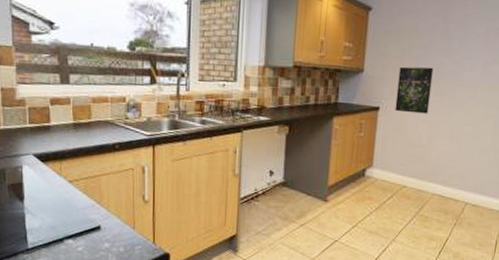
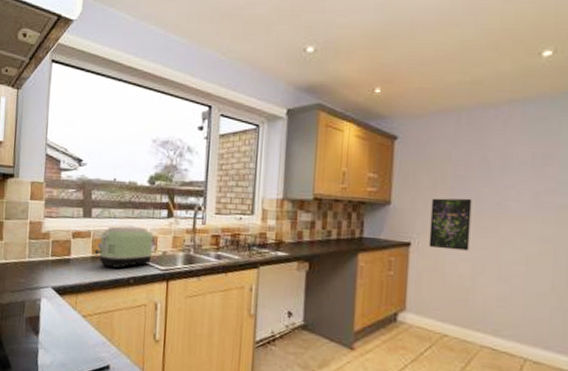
toaster: none [75,92,137,135] -> present [94,226,152,269]

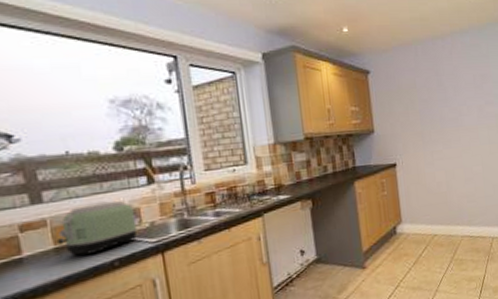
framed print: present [428,198,472,251] -> none [406,118,441,165]

